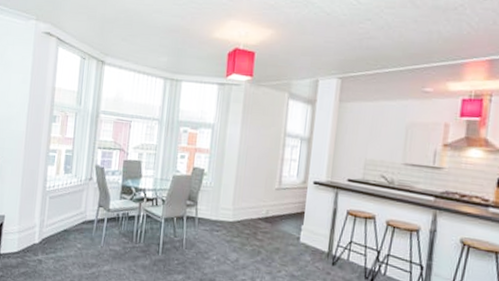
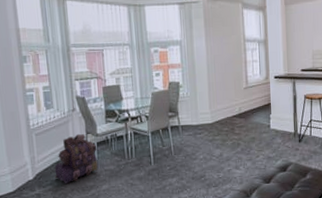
backpack: none [59,205,107,256] -> present [54,133,99,184]

